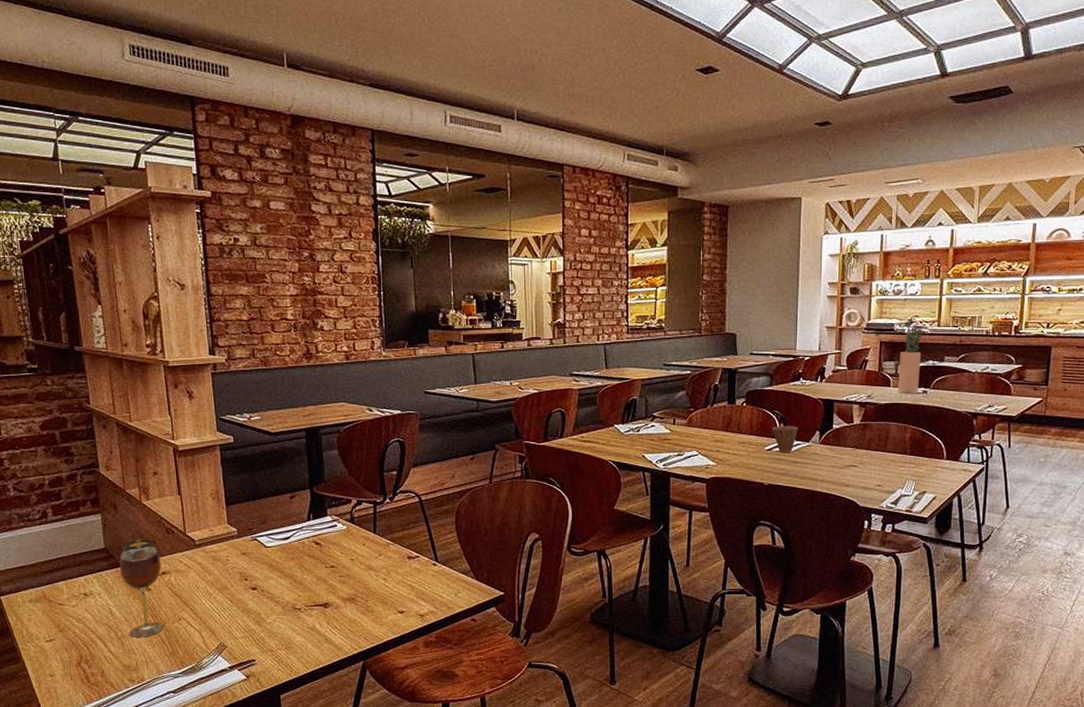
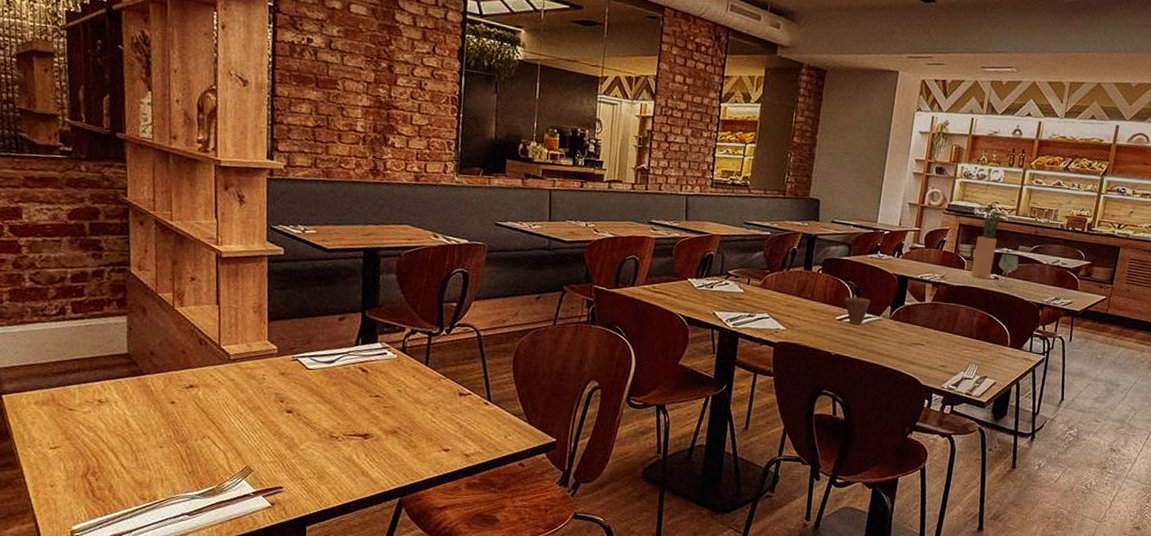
wineglass: present [119,539,164,638] -> none [141,347,190,453]
wine glass: none [924,366,946,400] -> present [997,253,1019,288]

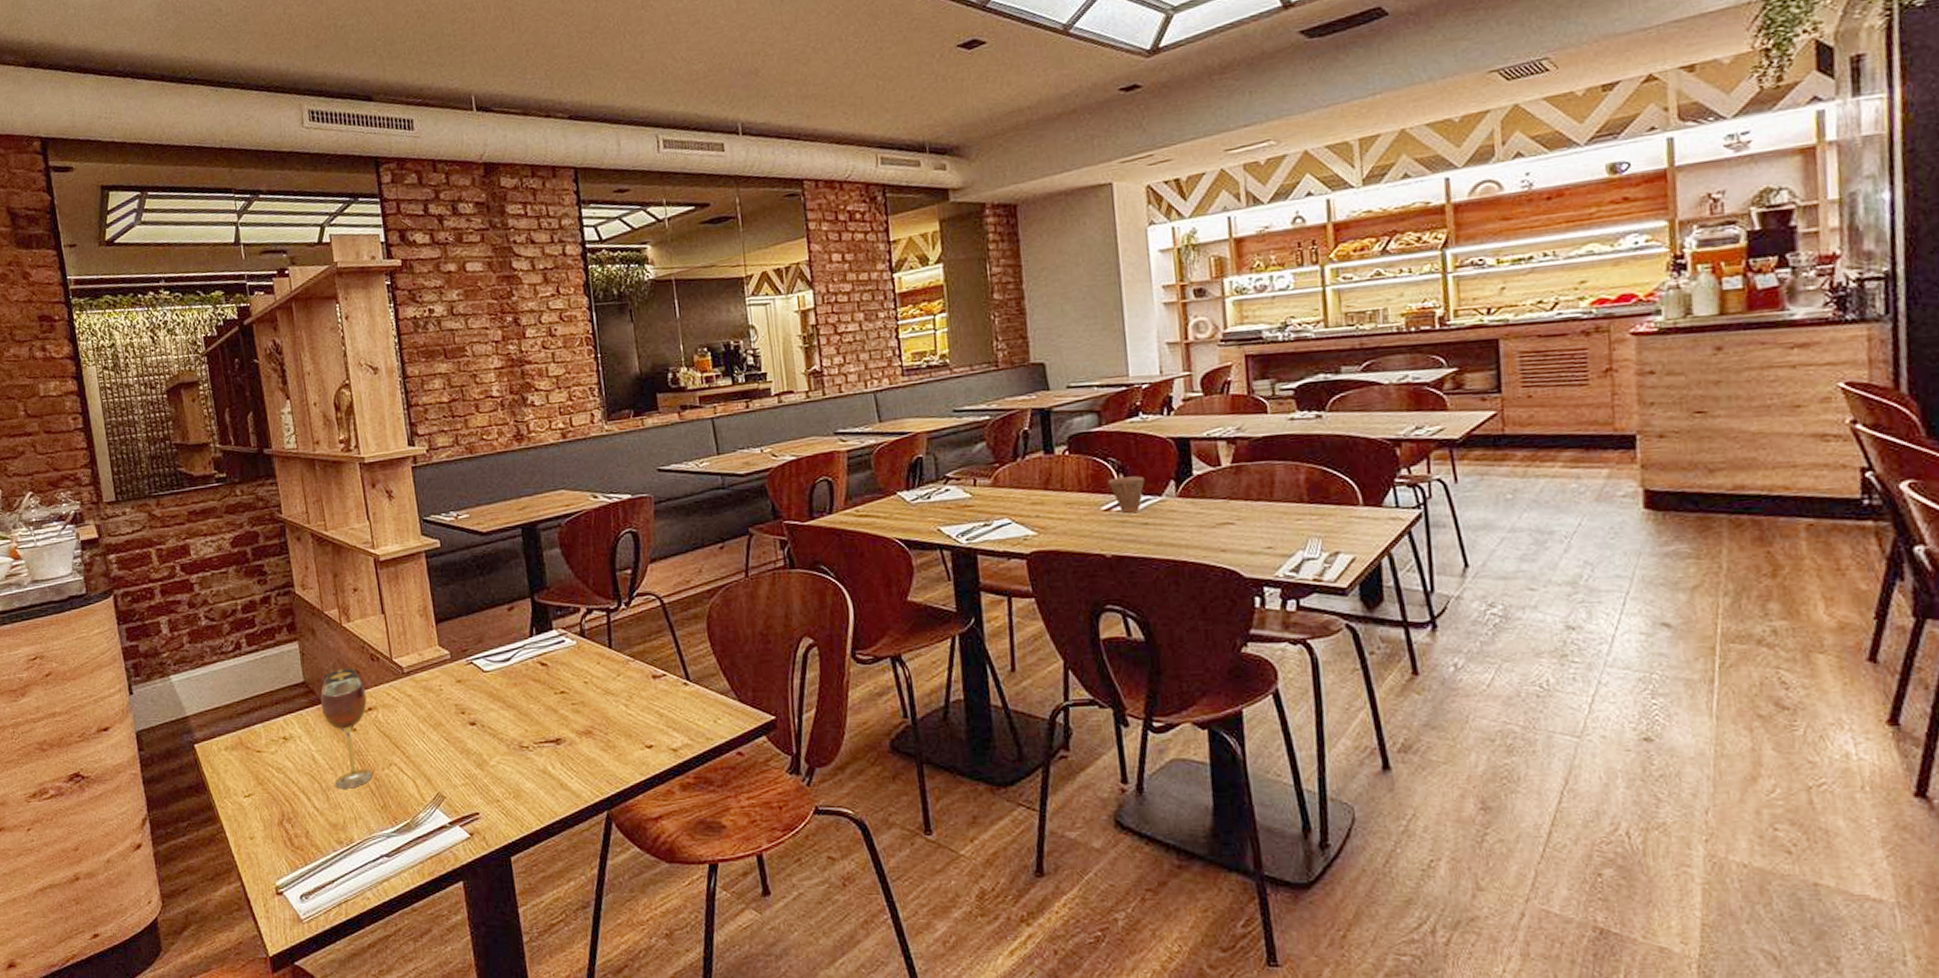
wineglass: none [141,347,190,453] -> present [320,668,373,789]
vase: present [970,209,1001,280] -> none [1275,326,1310,423]
wine glass: present [997,253,1019,288] -> none [1315,380,1347,427]

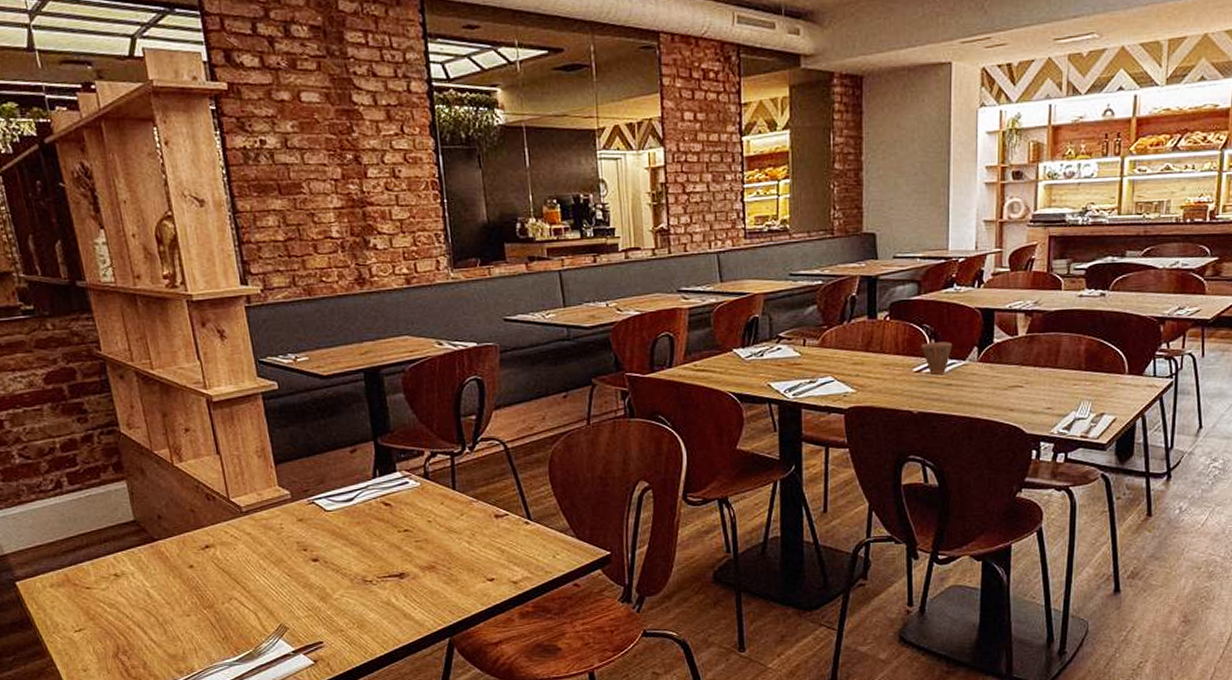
wineglass: present [320,668,373,789] -> none [153,507,213,622]

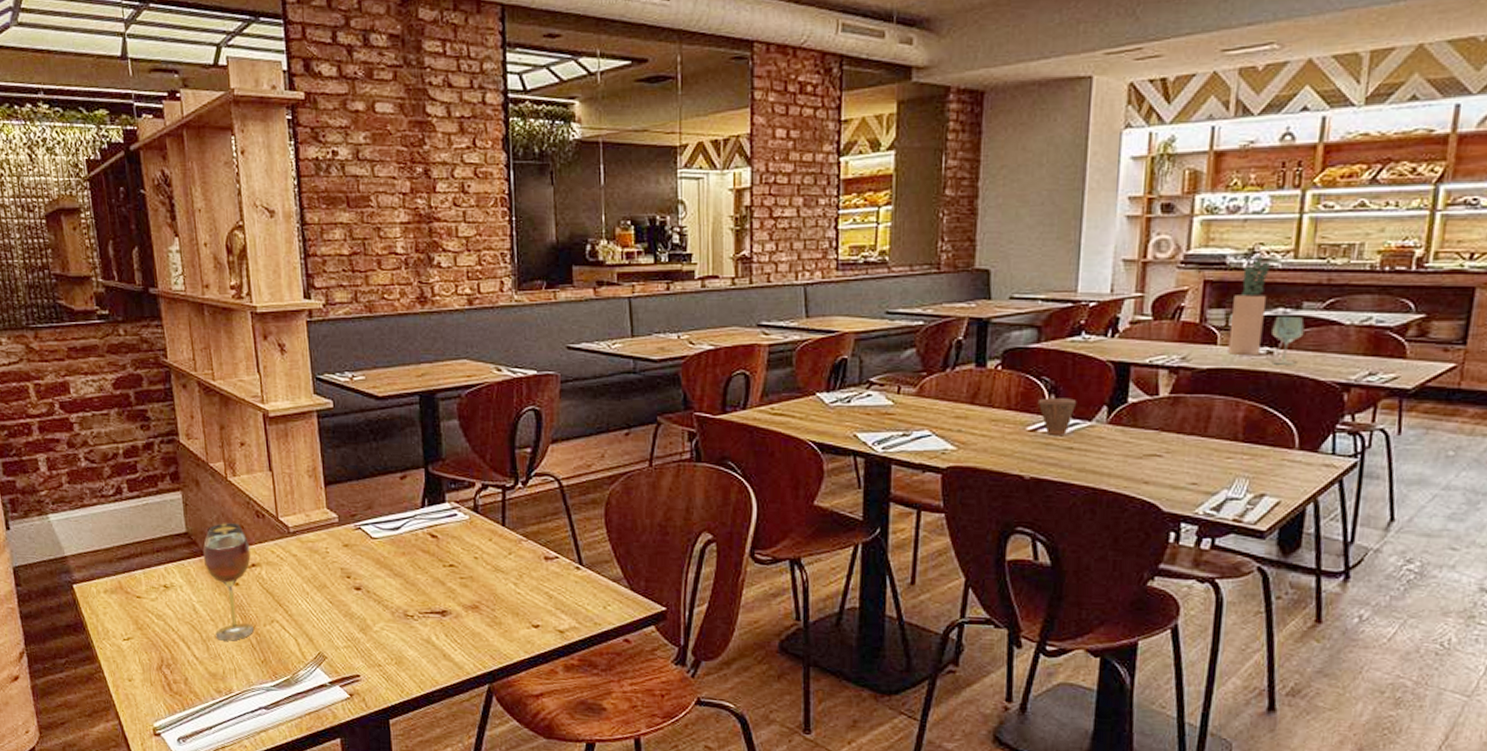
wineglass: none [153,507,213,622] -> present [202,523,255,641]
vase: none [1070,211,1100,299] -> present [1228,253,1270,356]
wine glass: none [1102,262,1128,305] -> present [1270,315,1305,365]

